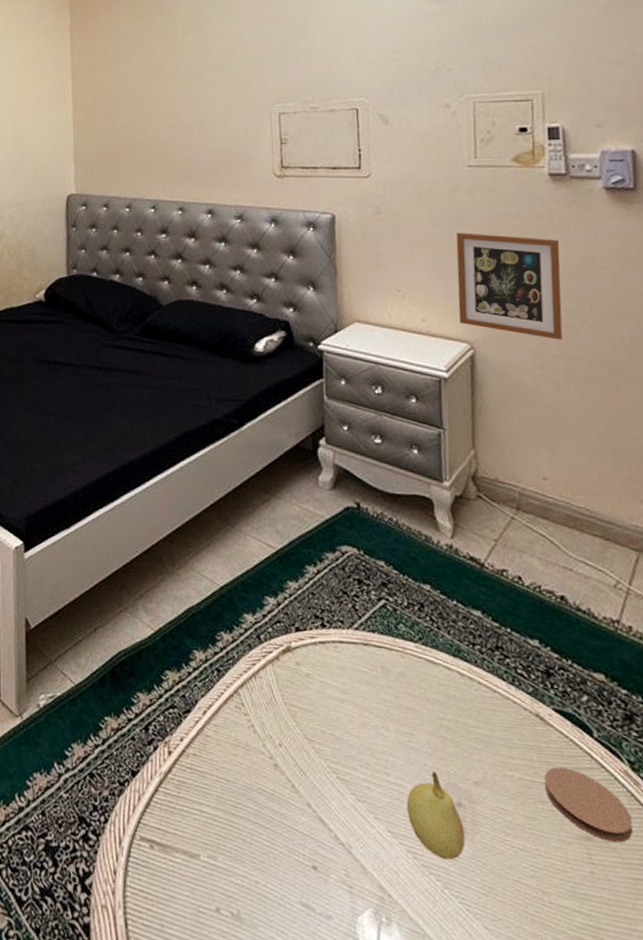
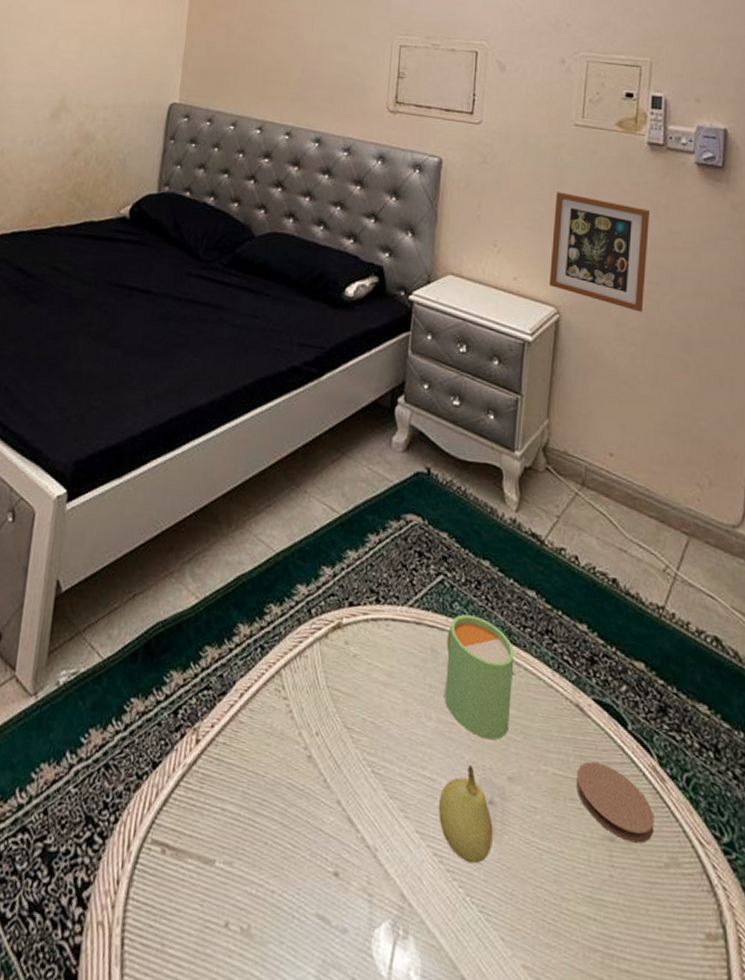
mug: none [395,635,469,748] -> present [445,614,515,740]

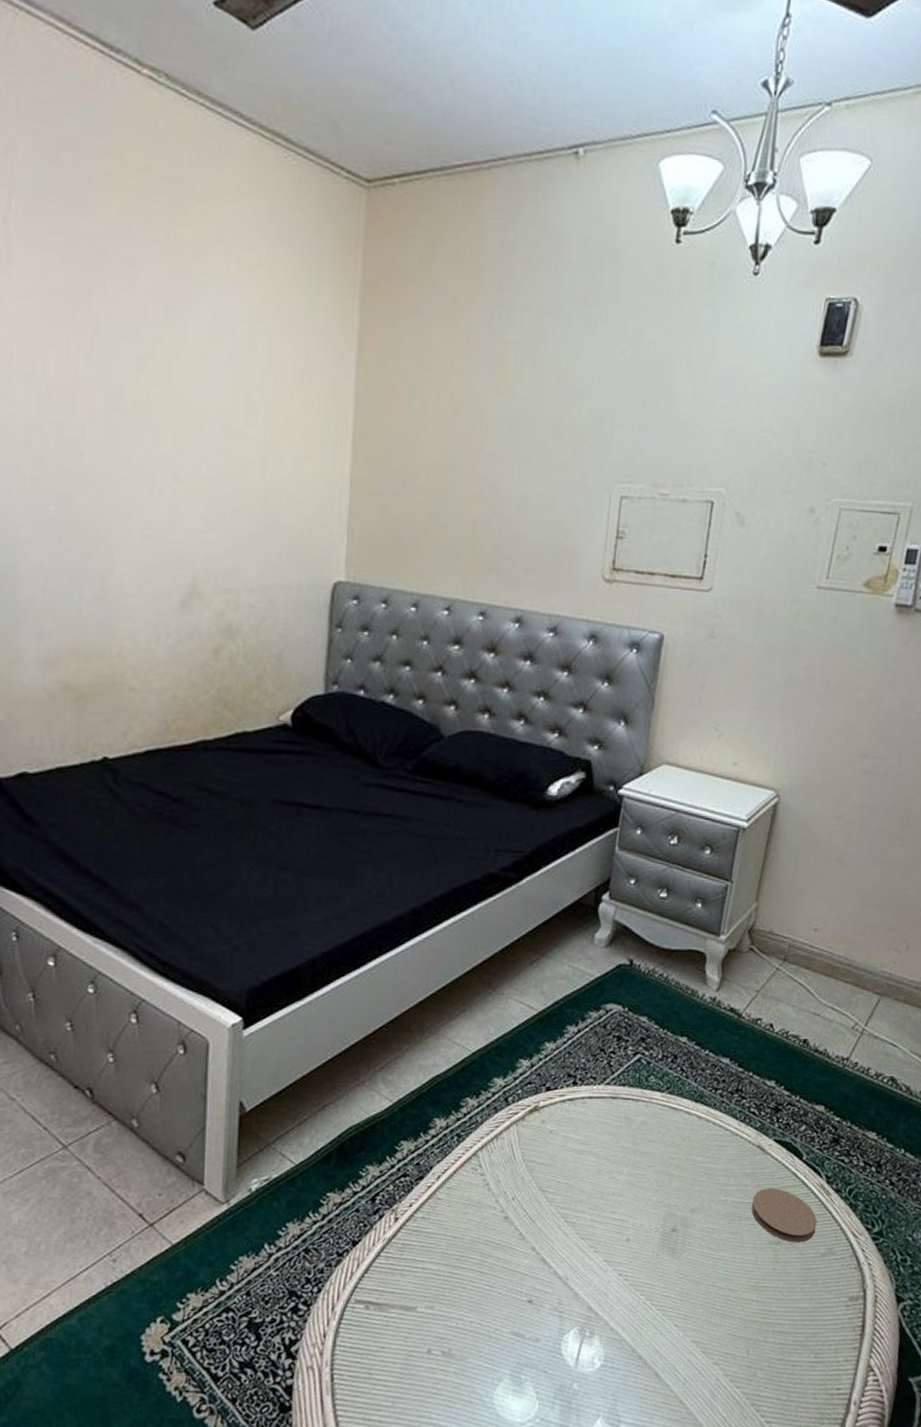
fruit: present [438,765,493,864] -> none [625,1205,674,1277]
mug: present [445,614,515,740] -> none [636,1085,705,1183]
picture frame: present [549,192,649,313] -> none [771,666,887,789]

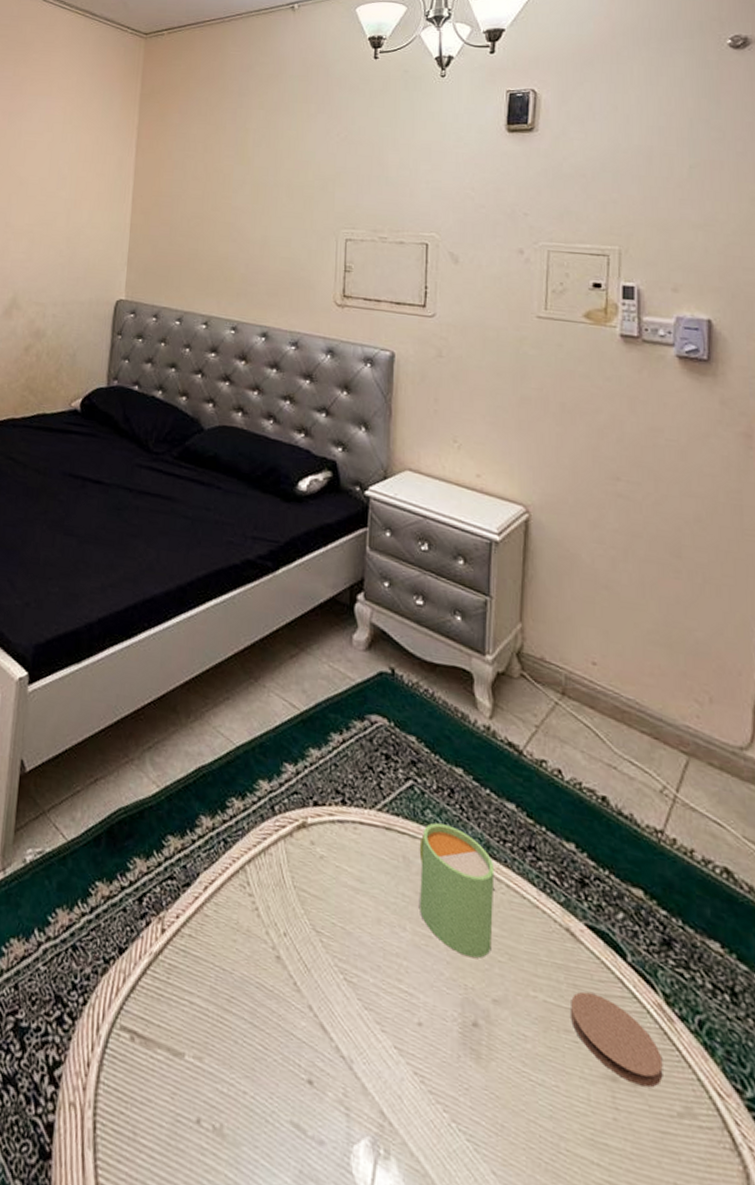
mug: none [636,1085,705,1183] -> present [419,822,496,958]

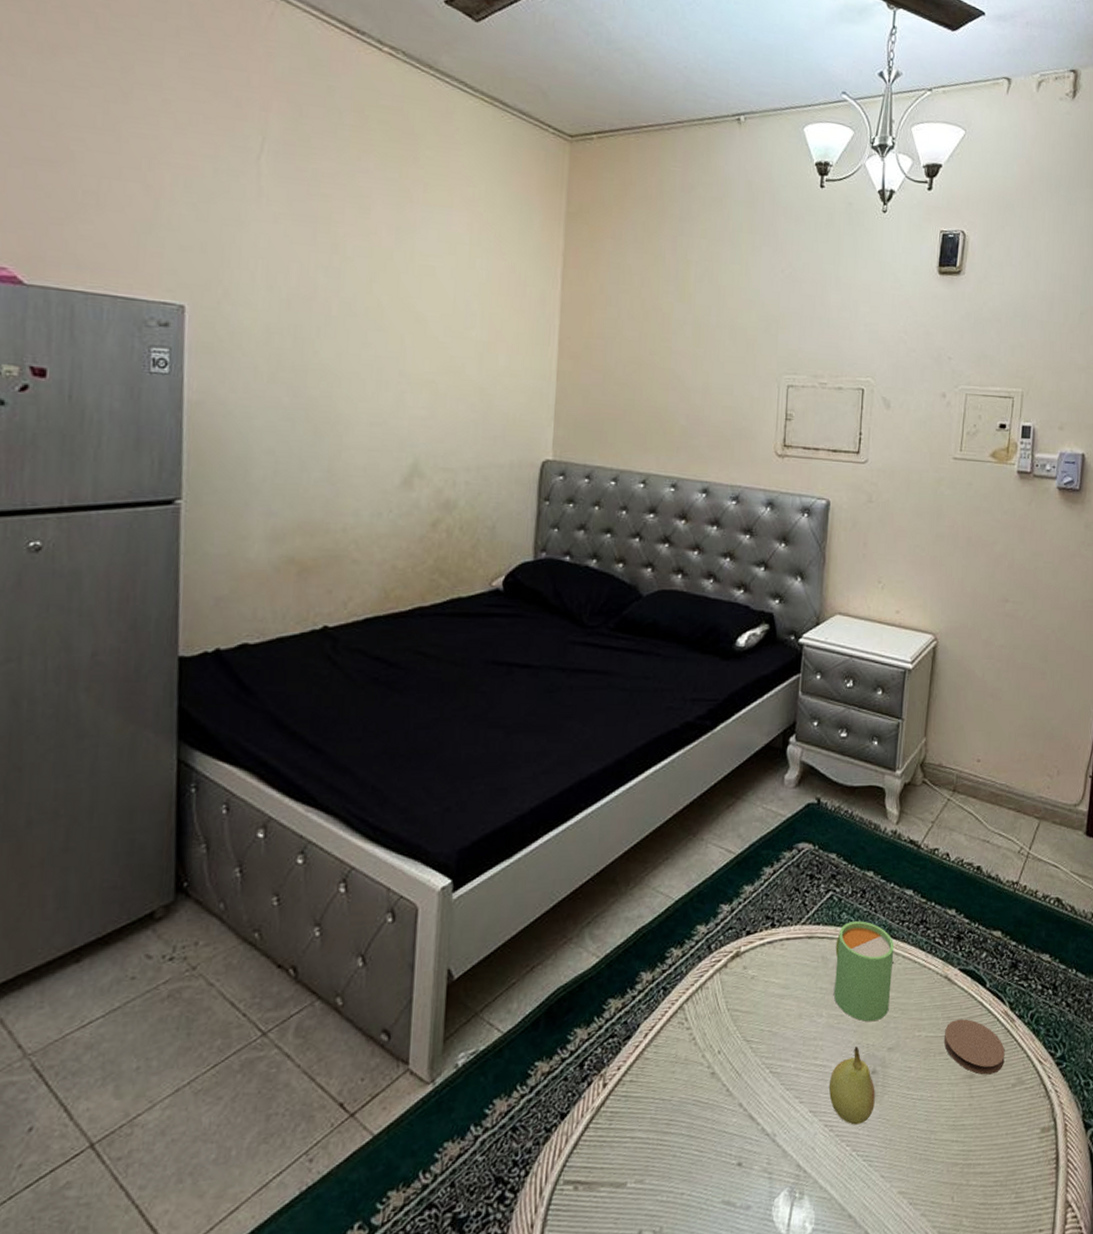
fruit: none [417,982,478,1089] -> present [828,1046,875,1125]

